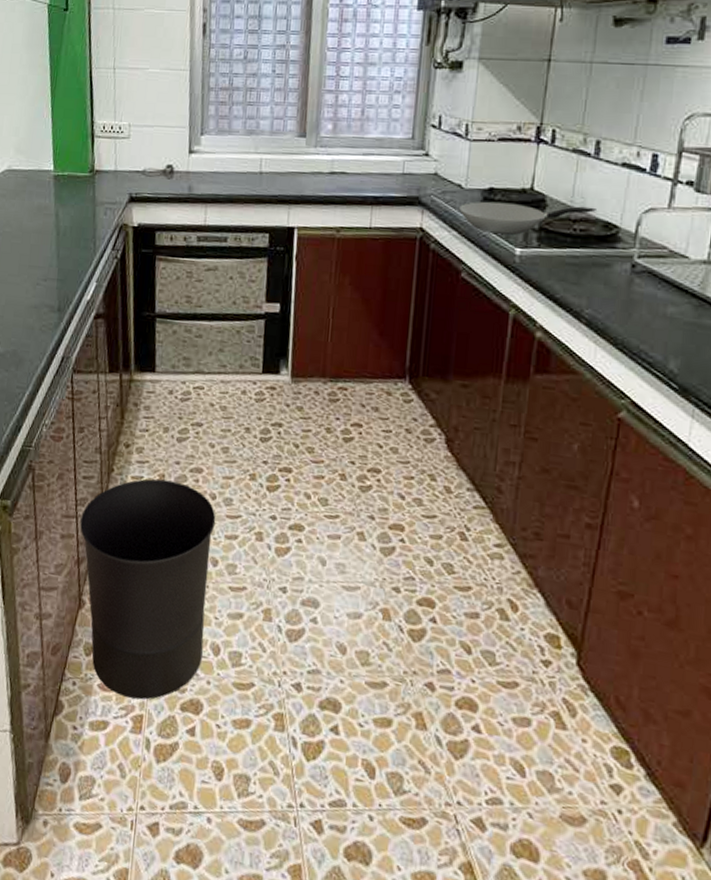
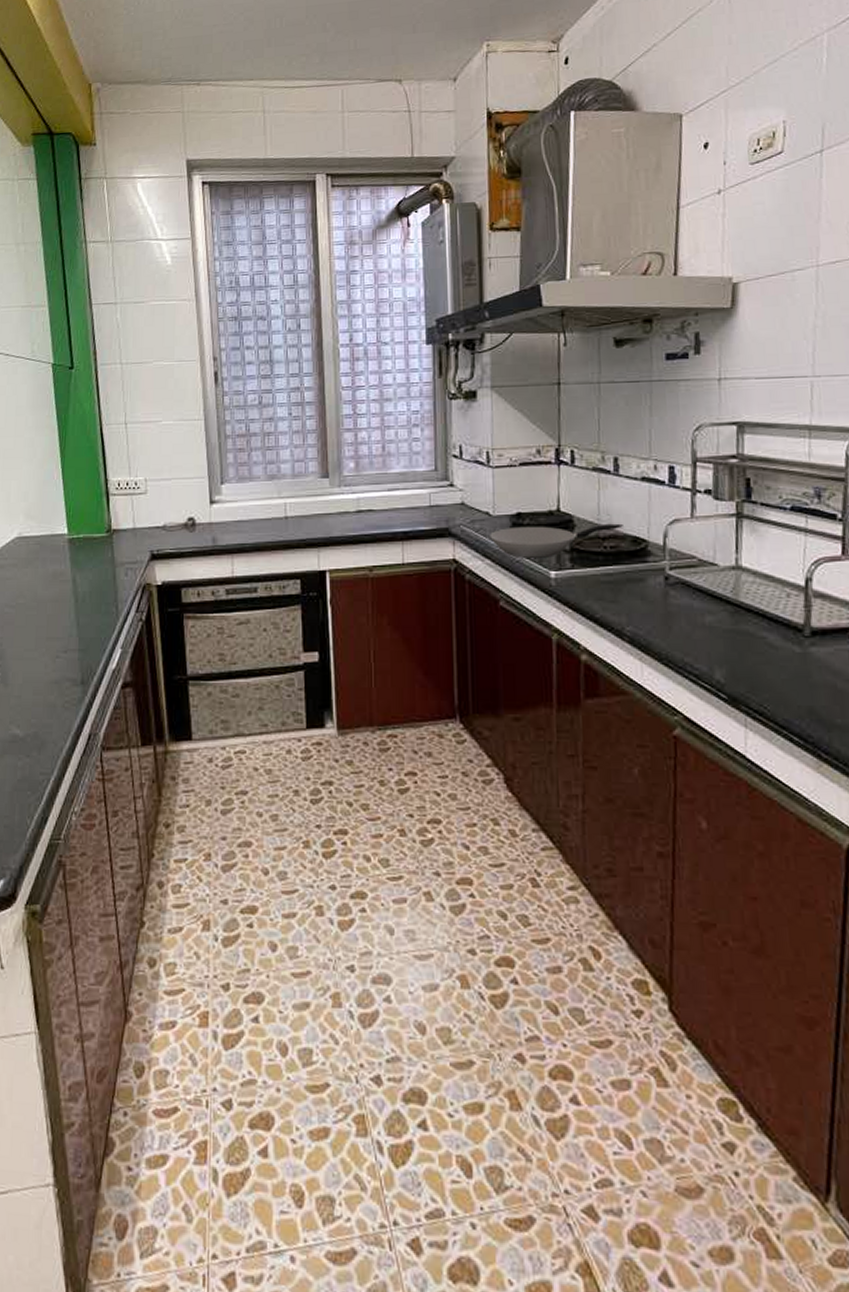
waste bin: present [80,478,216,700] -> none [120,859,271,1122]

